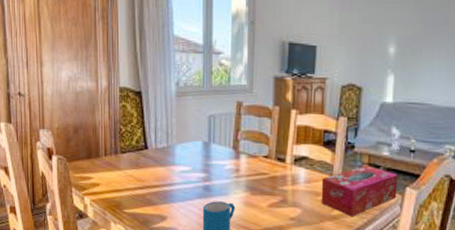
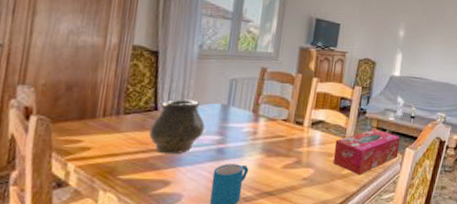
vase: none [143,137,190,191] -> present [149,99,205,155]

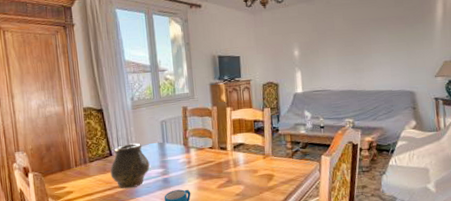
tissue box: present [333,128,400,176] -> none [257,142,316,186]

